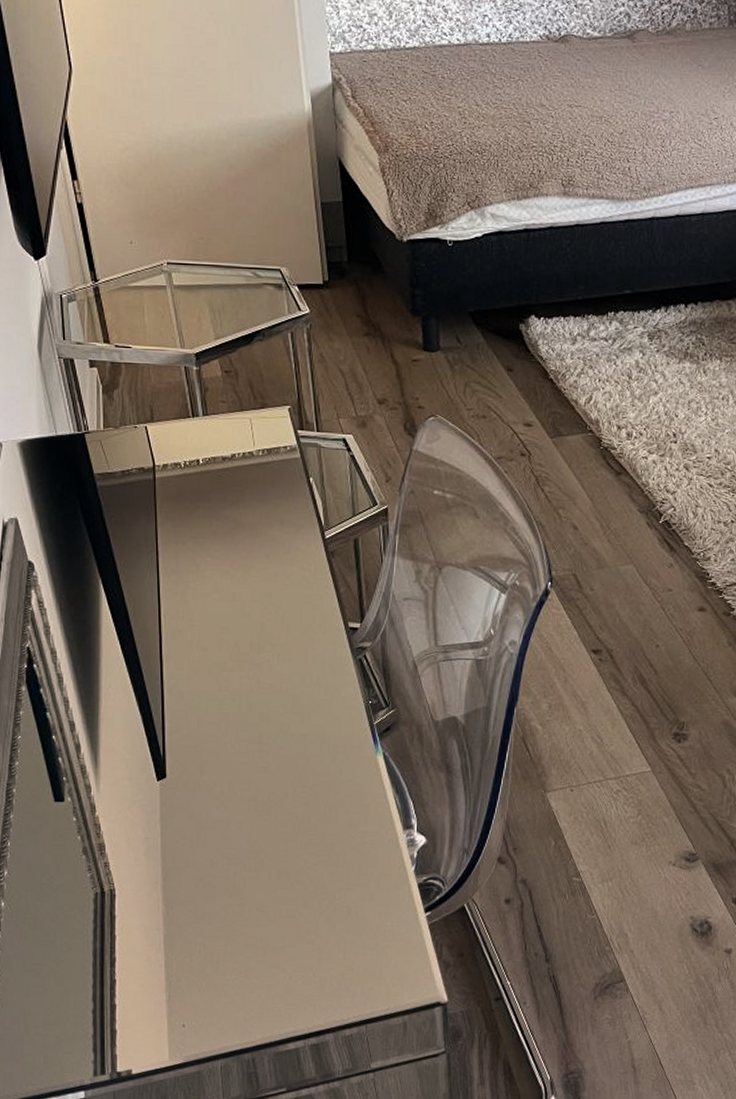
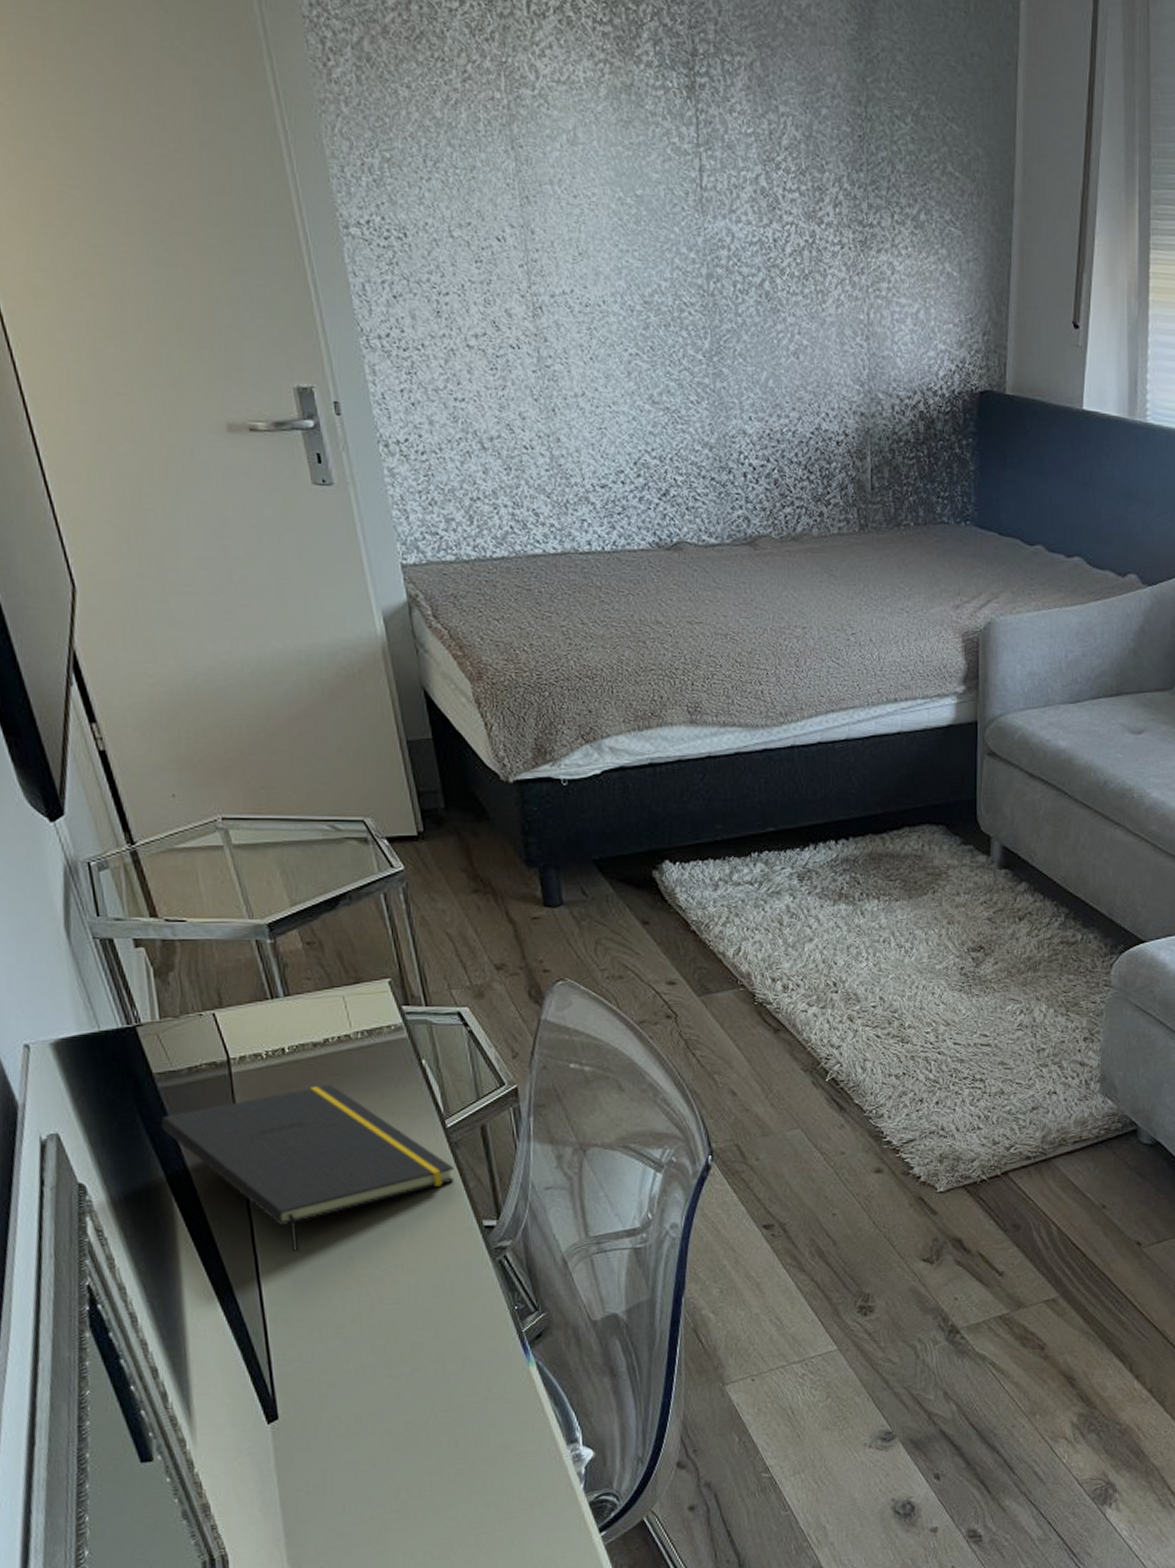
notepad: none [96,493,329,634] -> present [160,1083,455,1251]

